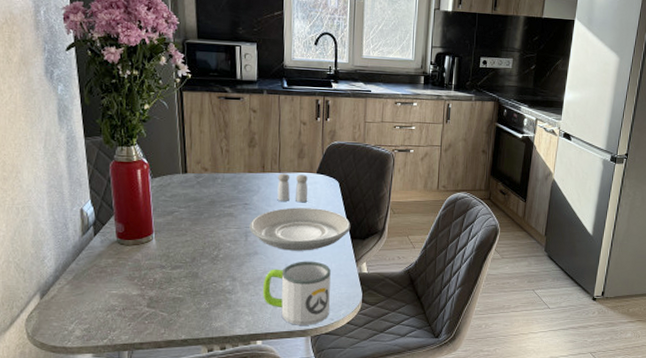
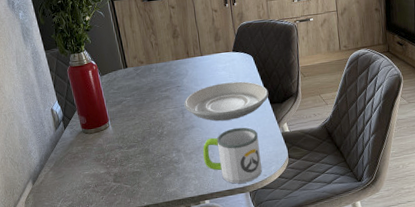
salt and pepper shaker: present [277,173,308,203] -> none [201,54,229,80]

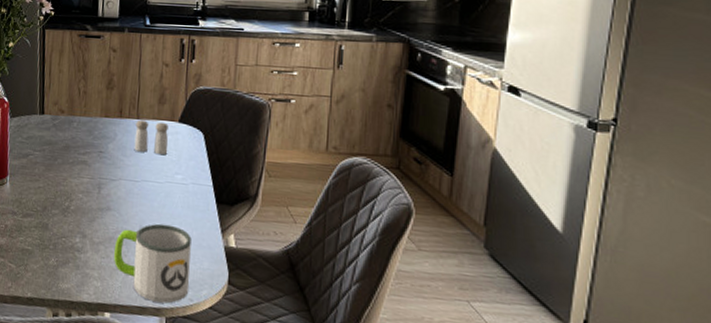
plate: present [184,81,269,122] -> none [103,159,217,213]
salt and pepper shaker: none [201,54,229,80] -> present [134,120,169,155]

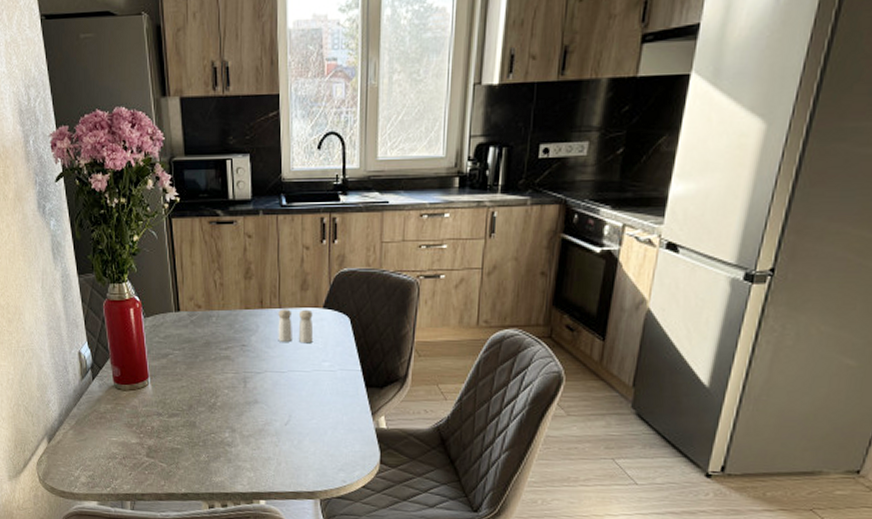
mug: present [114,223,192,304] -> none [265,412,342,487]

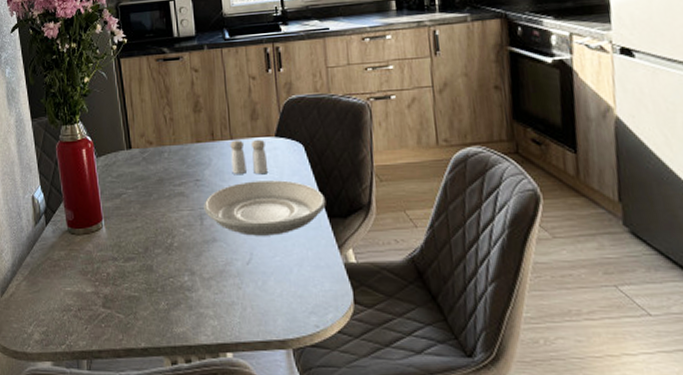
plate: none [248,349,365,401] -> present [204,180,326,236]

